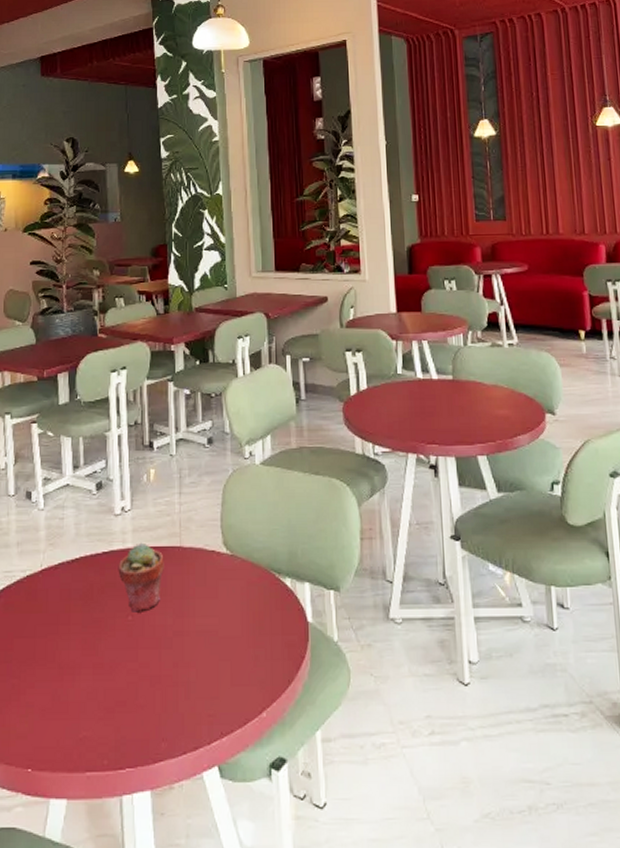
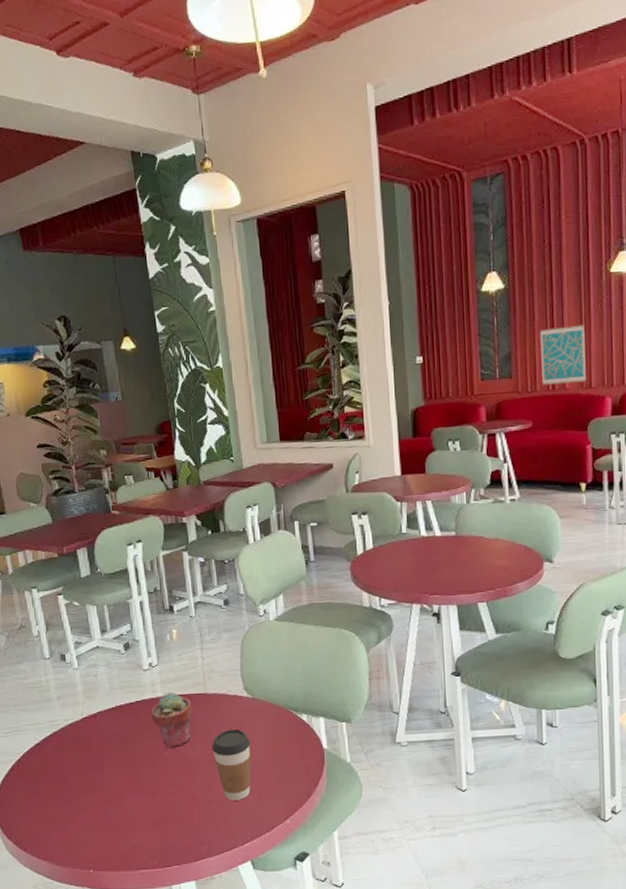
coffee cup: none [183,591,227,684] -> present [212,728,251,801]
wall art: none [531,173,579,229] -> present [539,324,586,385]

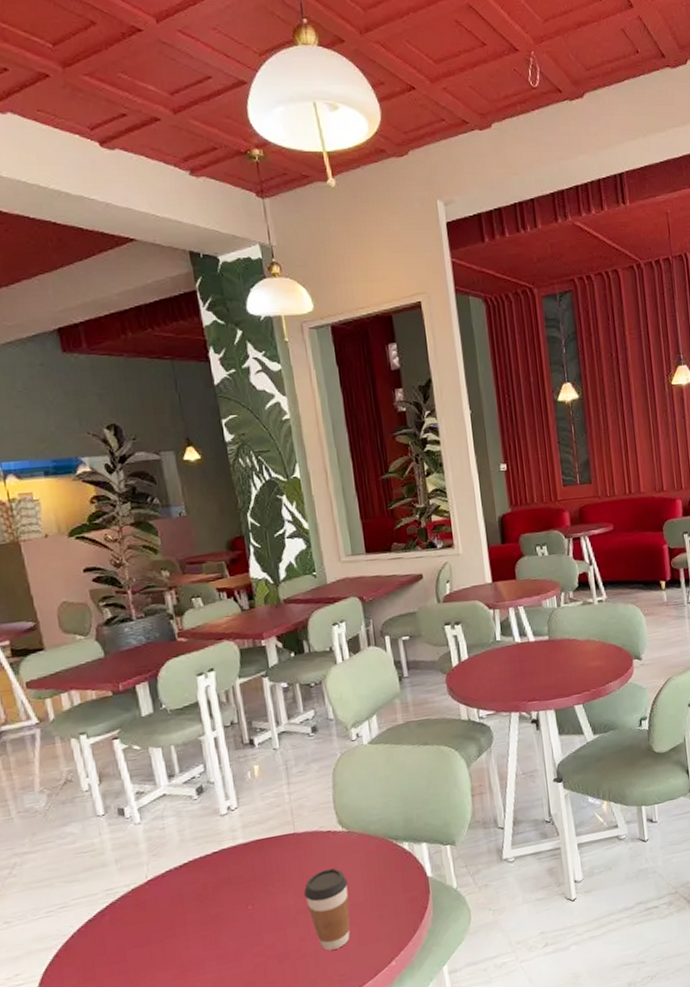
potted succulent: present [150,691,193,748] -> none [231,836,281,902]
wall art: present [539,324,586,385] -> none [613,432,658,490]

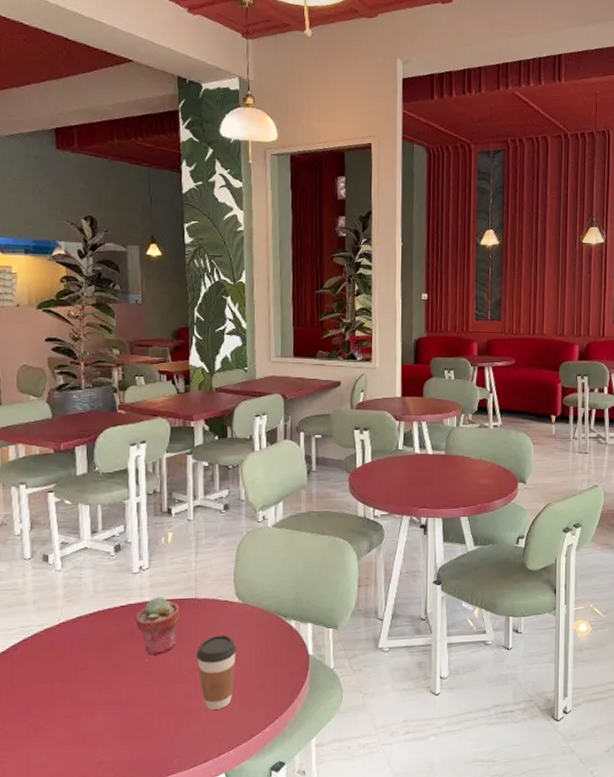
potted succulent: none [231,836,281,902] -> present [135,596,180,656]

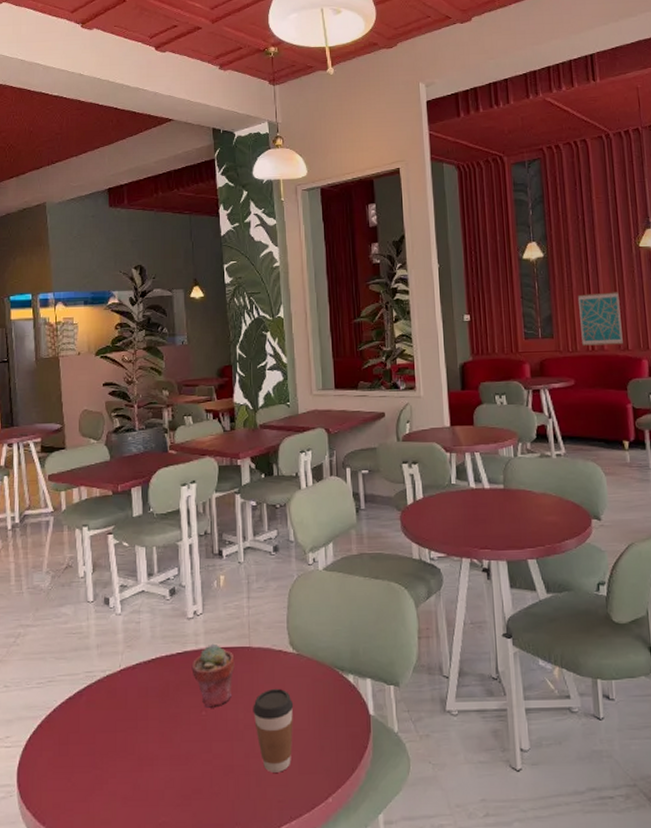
wall art: none [525,282,561,330] -> present [577,292,623,346]

